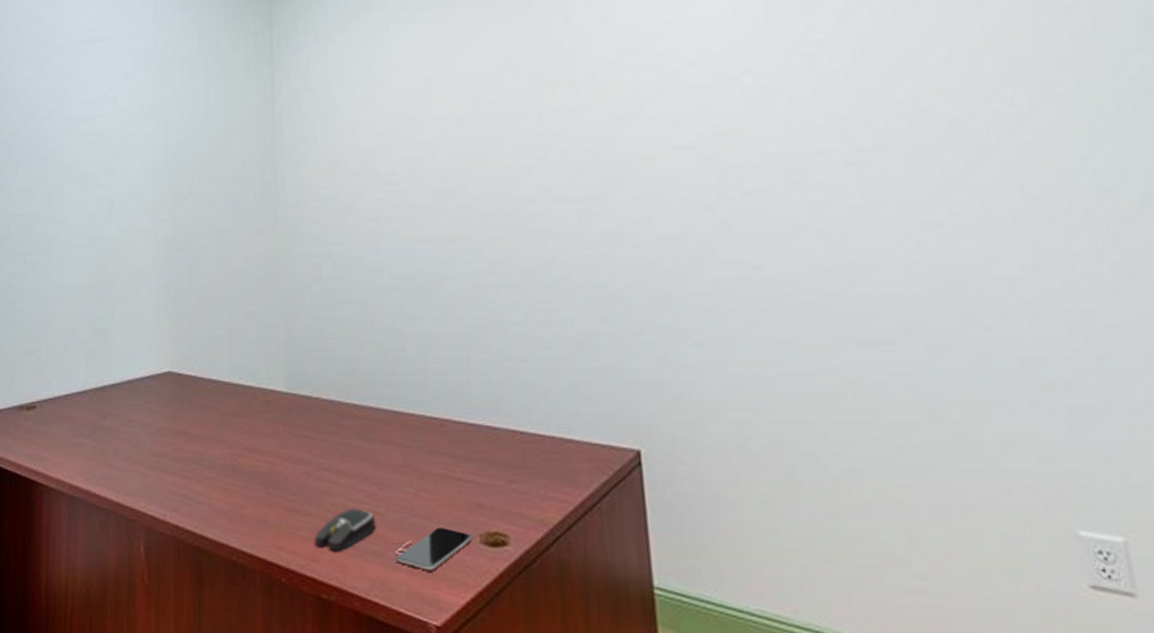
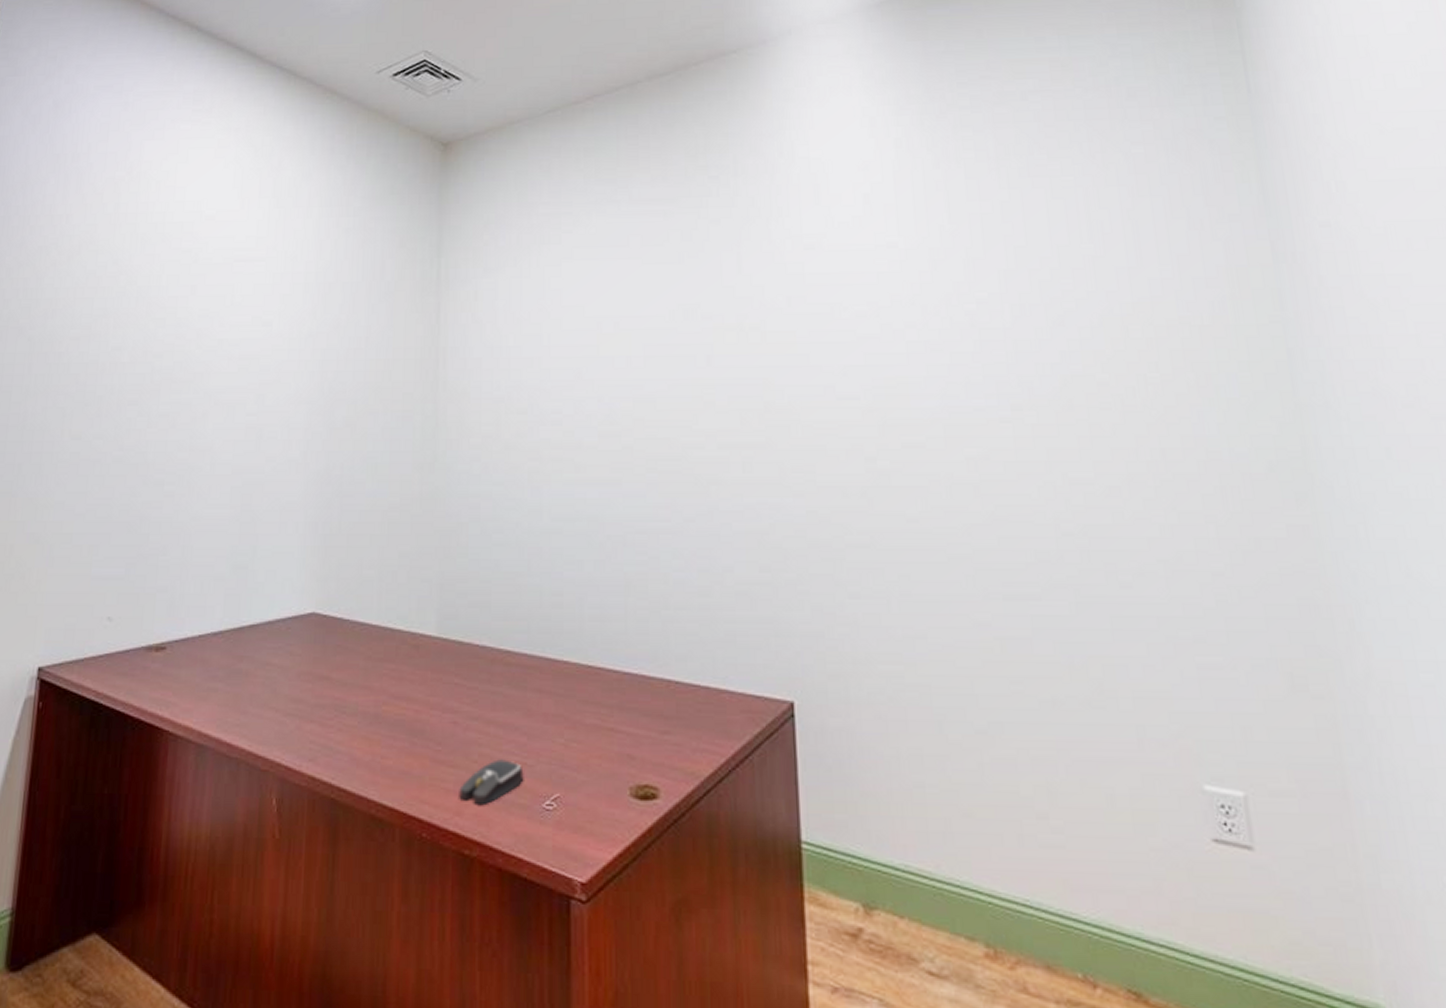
smartphone: present [396,527,473,572] -> none [543,780,623,826]

